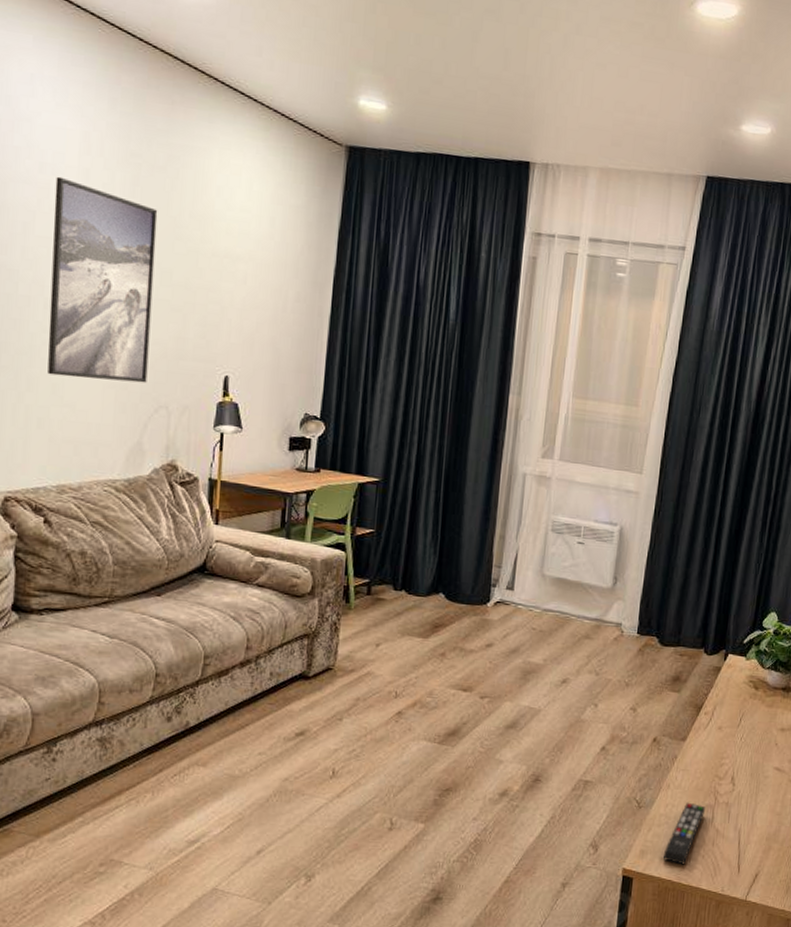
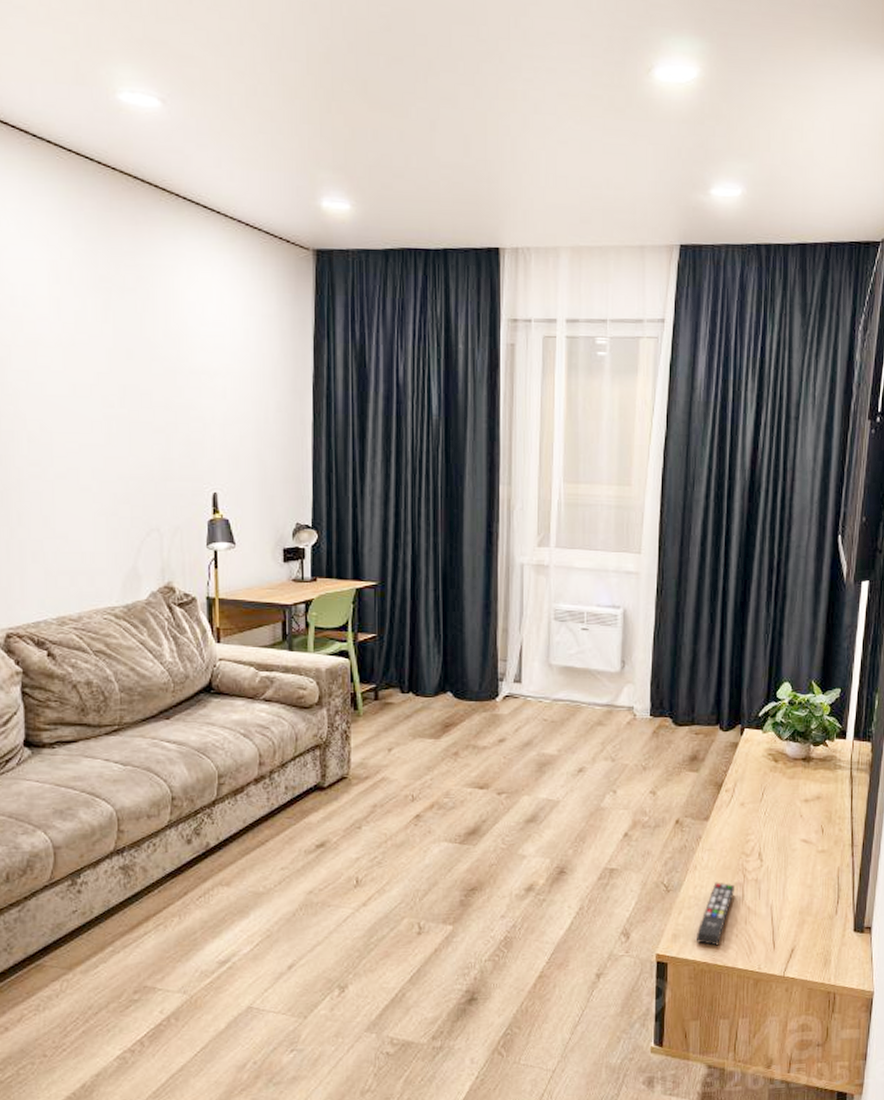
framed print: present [47,176,158,384] -> none [28,308,136,508]

